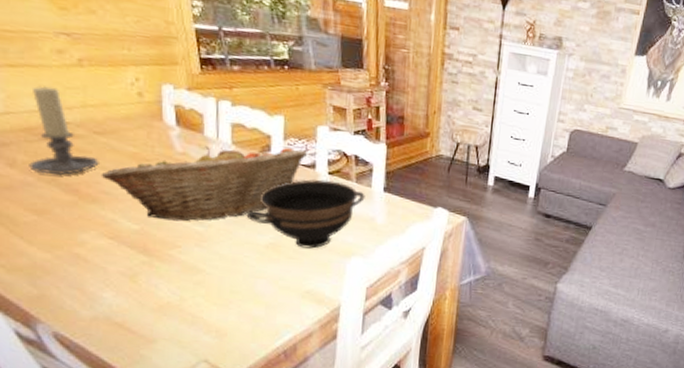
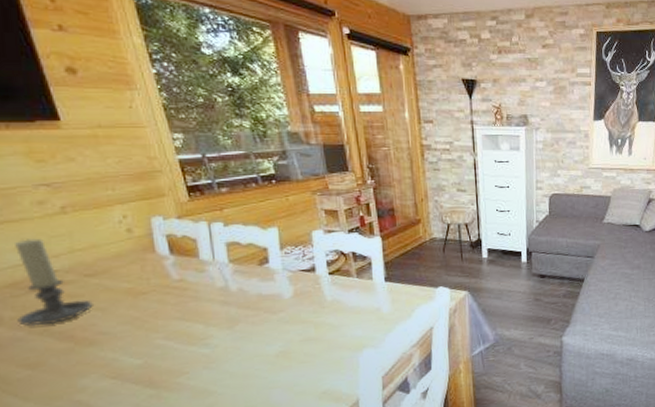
fruit basket: present [101,146,307,221] -> none [96,255,305,349]
bowl: present [246,179,365,249] -> none [252,280,368,350]

